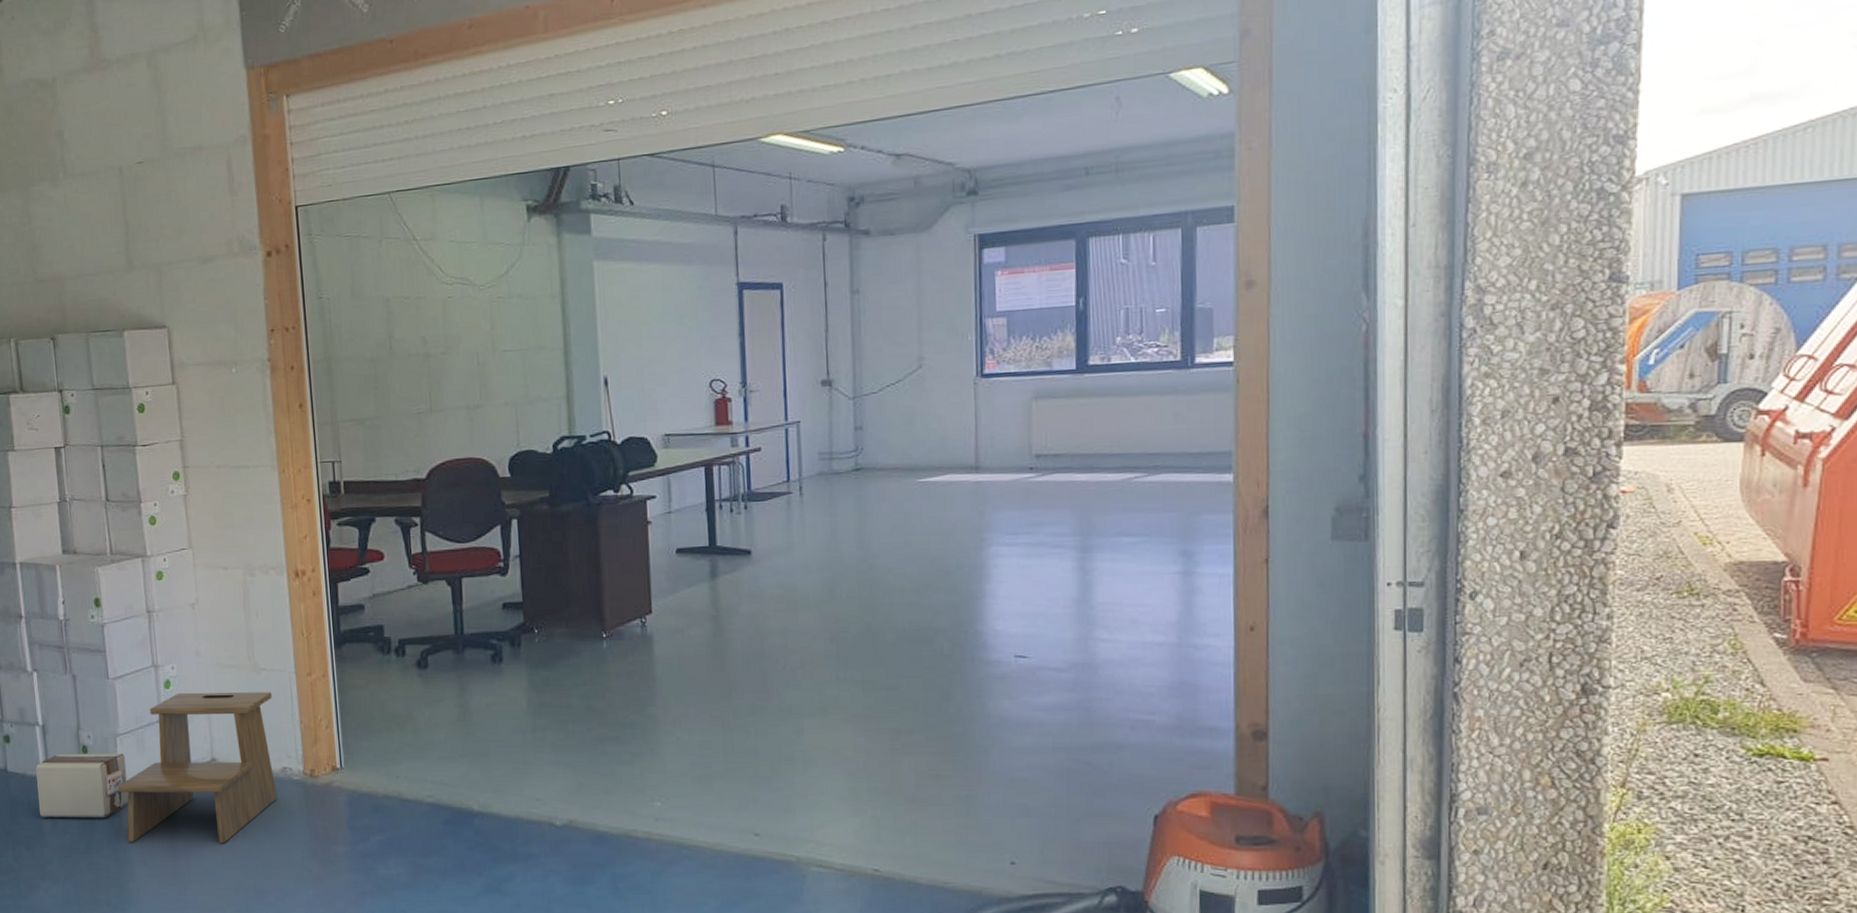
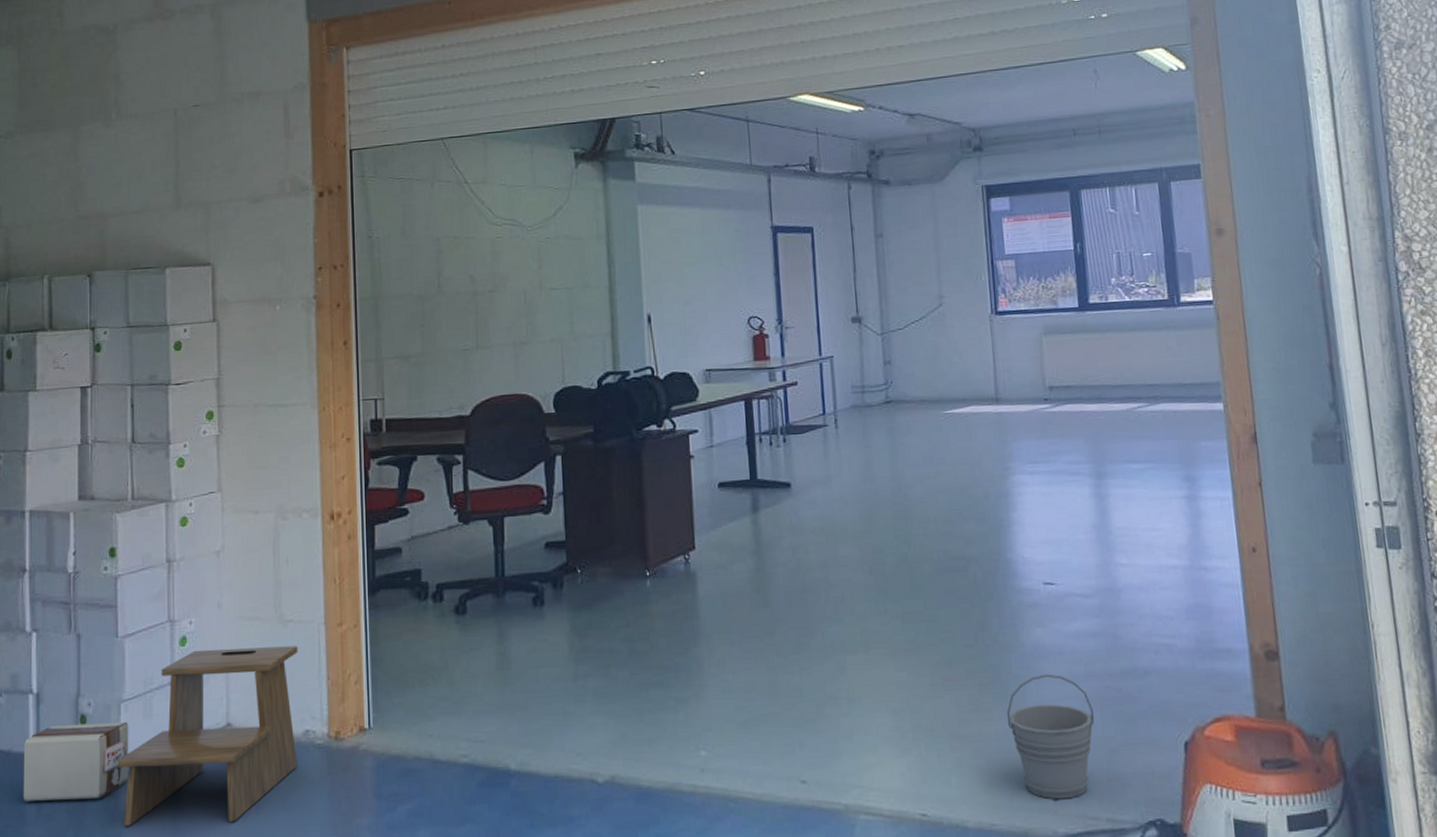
bucket: none [966,744,1060,863] -> present [1006,674,1095,800]

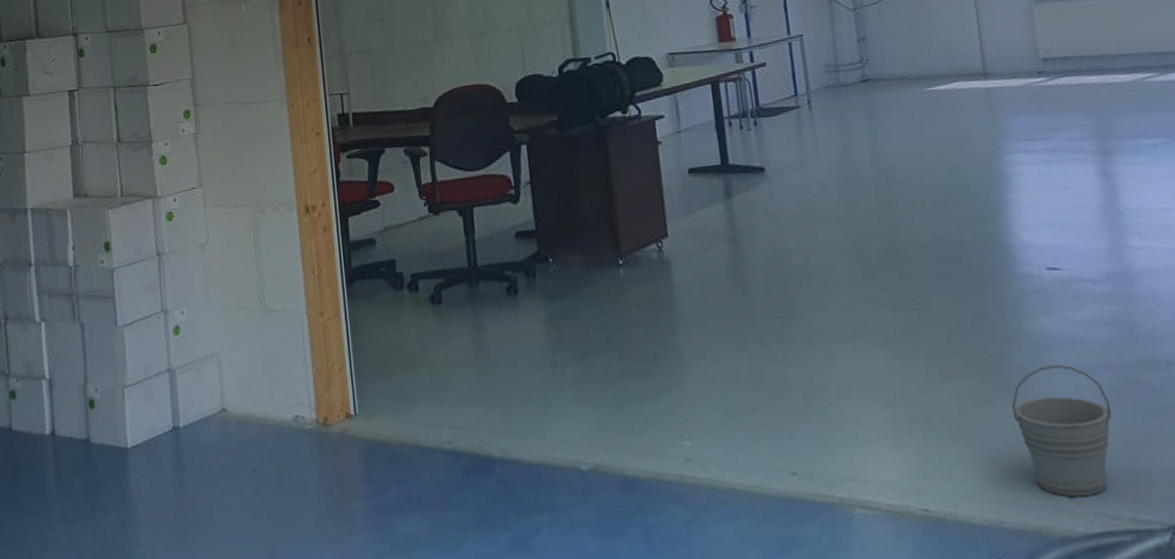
box: present [23,721,129,802] -> none [41,406,136,479]
step stool: present [117,646,298,826] -> none [125,334,290,504]

